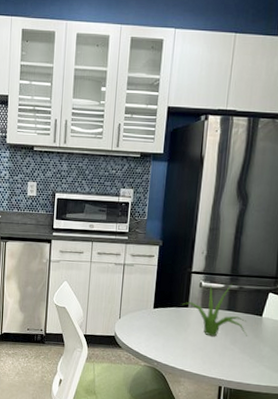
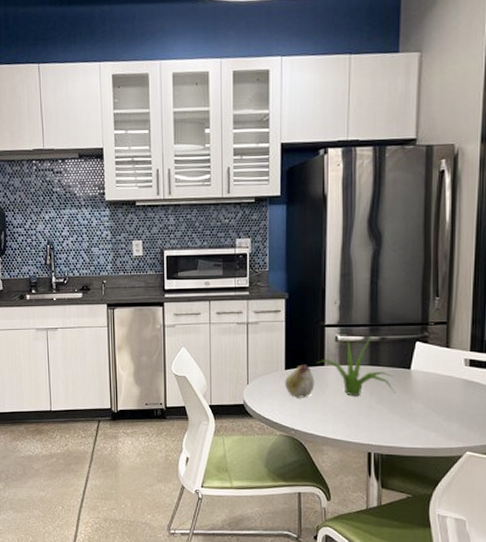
fruit: none [152,304,179,335] -> present [285,363,315,398]

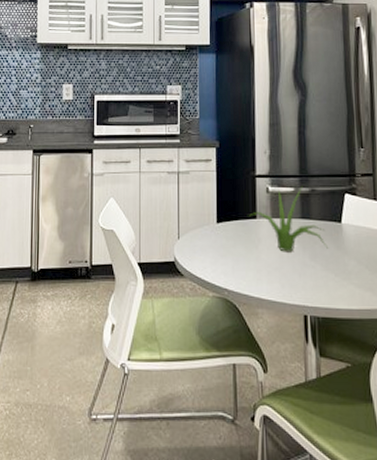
fruit: present [285,363,315,398] -> none [217,216,247,254]

